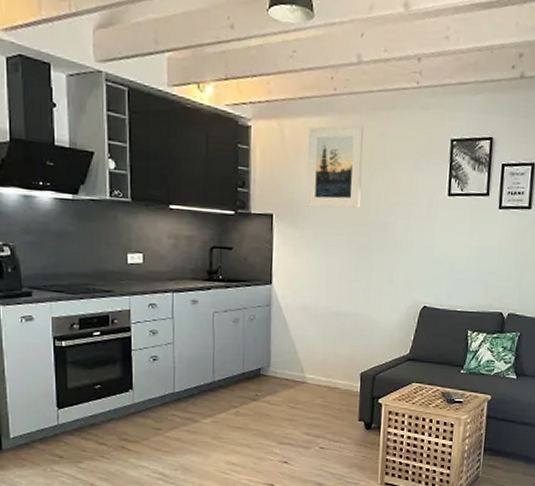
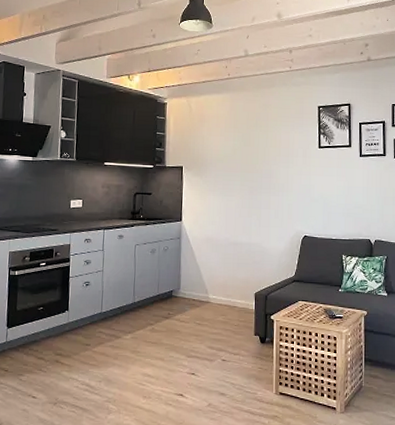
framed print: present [306,124,364,209] -> none [208,99,251,161]

